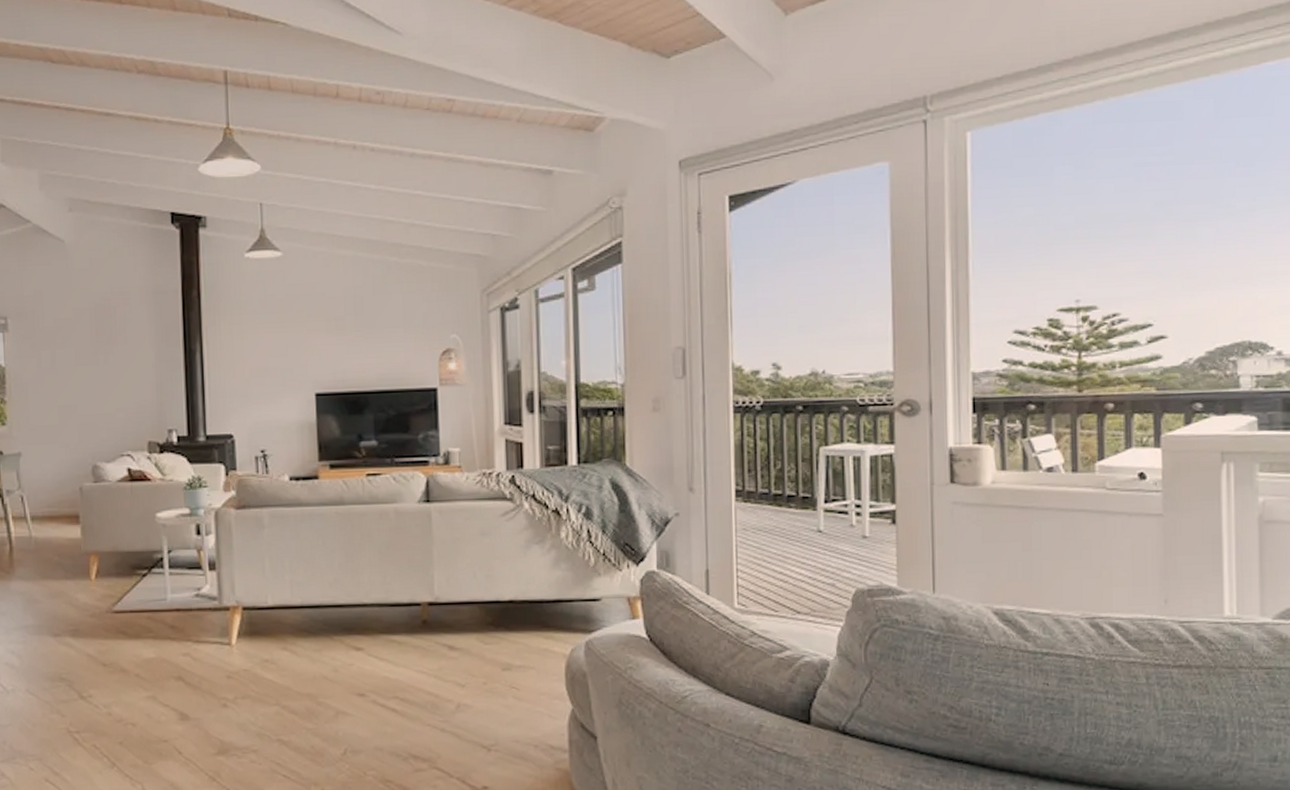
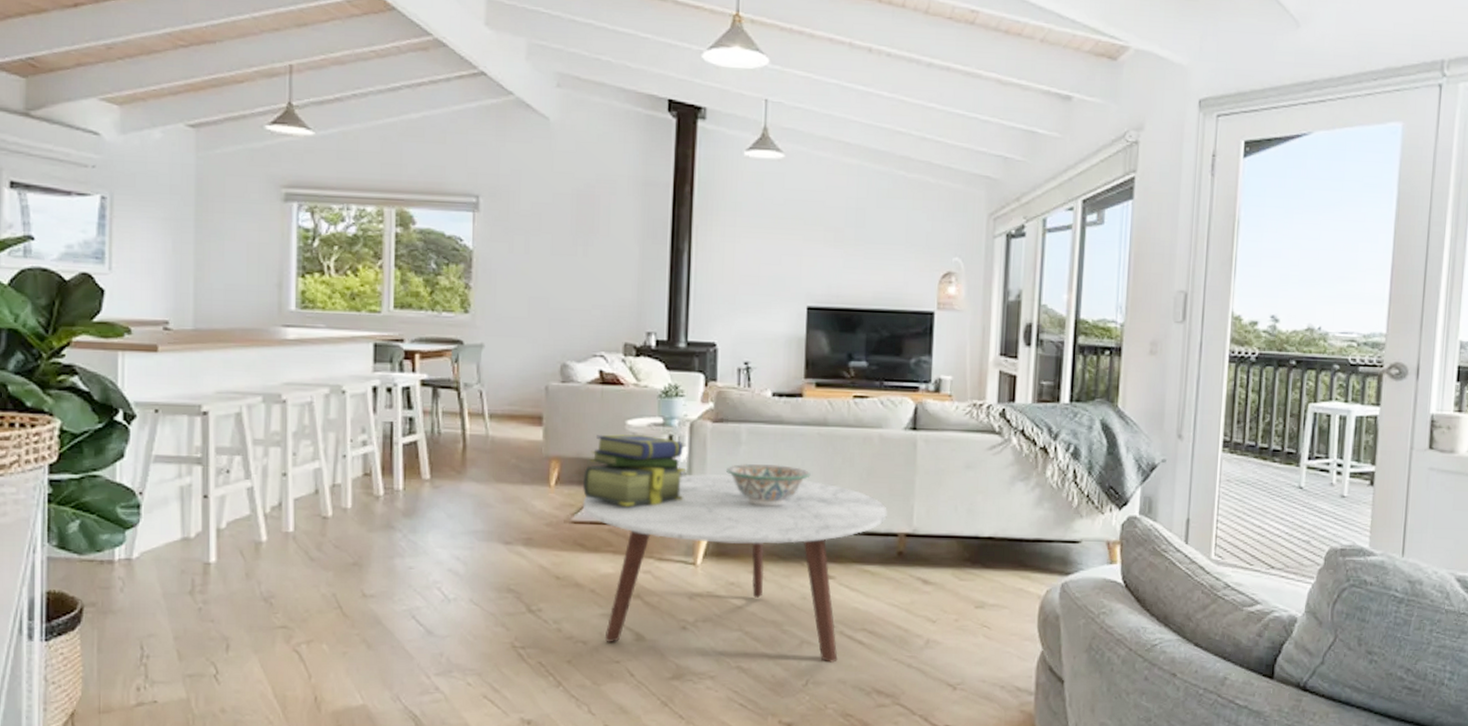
stack of books: none [120,525,214,594] -> present [582,433,685,506]
coffee table: none [122,557,409,731] -> present [582,473,887,663]
decorative bowl: none [251,544,332,585] -> present [725,464,811,507]

